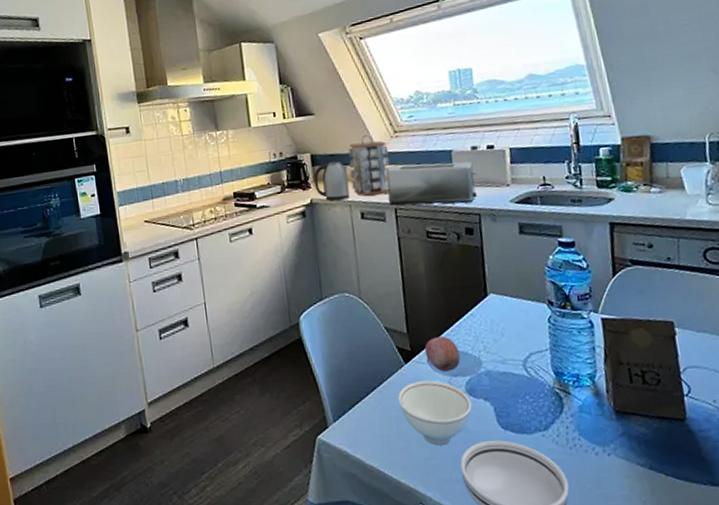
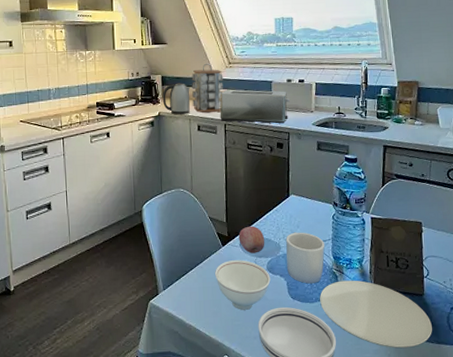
mug: none [487,341,543,409] -> present [286,232,326,284]
plate: none [540,402,704,493] -> present [320,280,432,349]

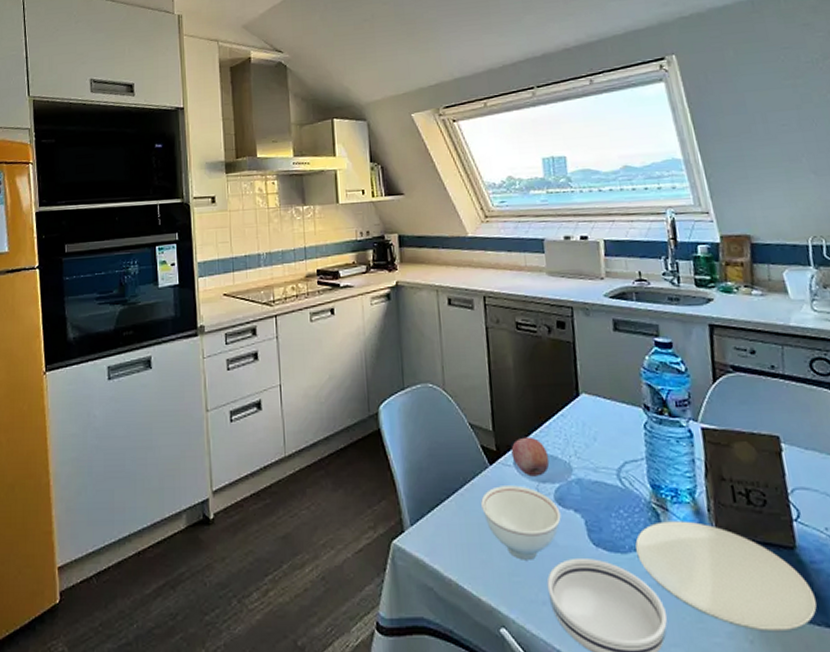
kettle: present [163,83,190,115] -> none [400,243,437,285]
spice rack: present [191,63,224,113] -> none [437,217,480,282]
toaster: present [219,90,290,124] -> none [475,251,570,296]
mug: present [286,232,326,284] -> none [578,447,638,524]

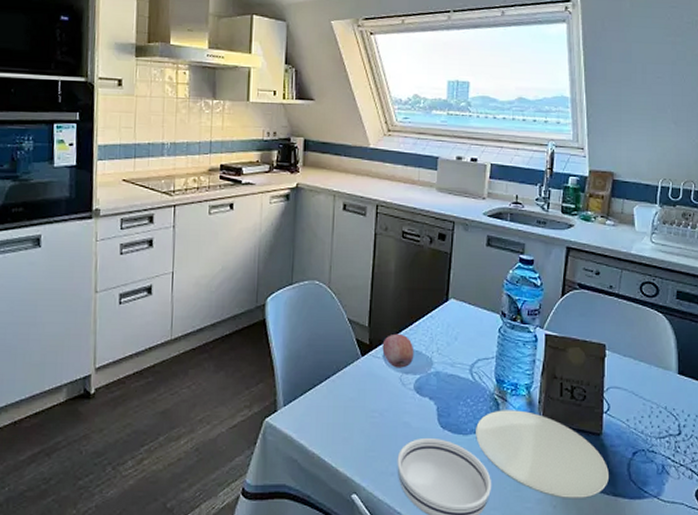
bowl: present [481,485,561,560] -> none [349,375,417,438]

